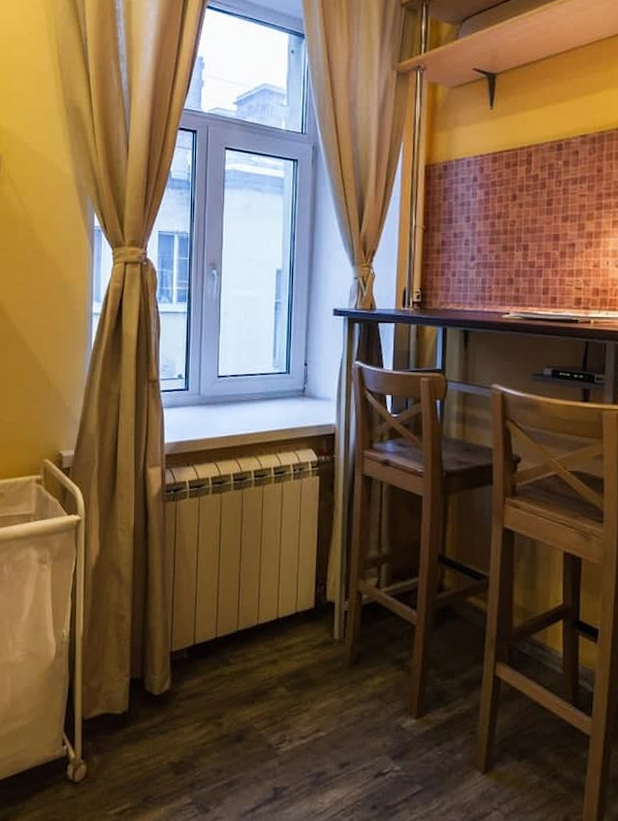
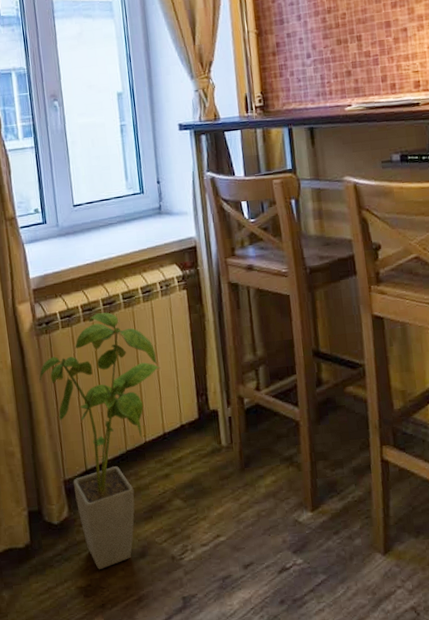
house plant: none [160,488,283,748] -> present [39,312,160,569]

